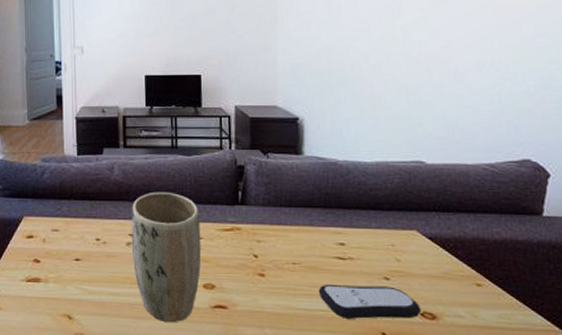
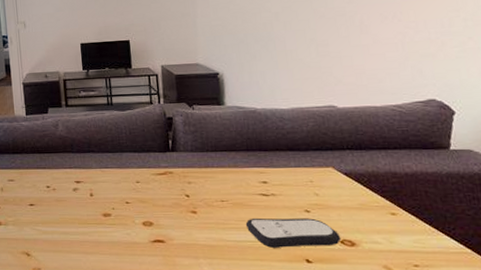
plant pot: present [131,191,202,323] -> none [76,143,140,257]

